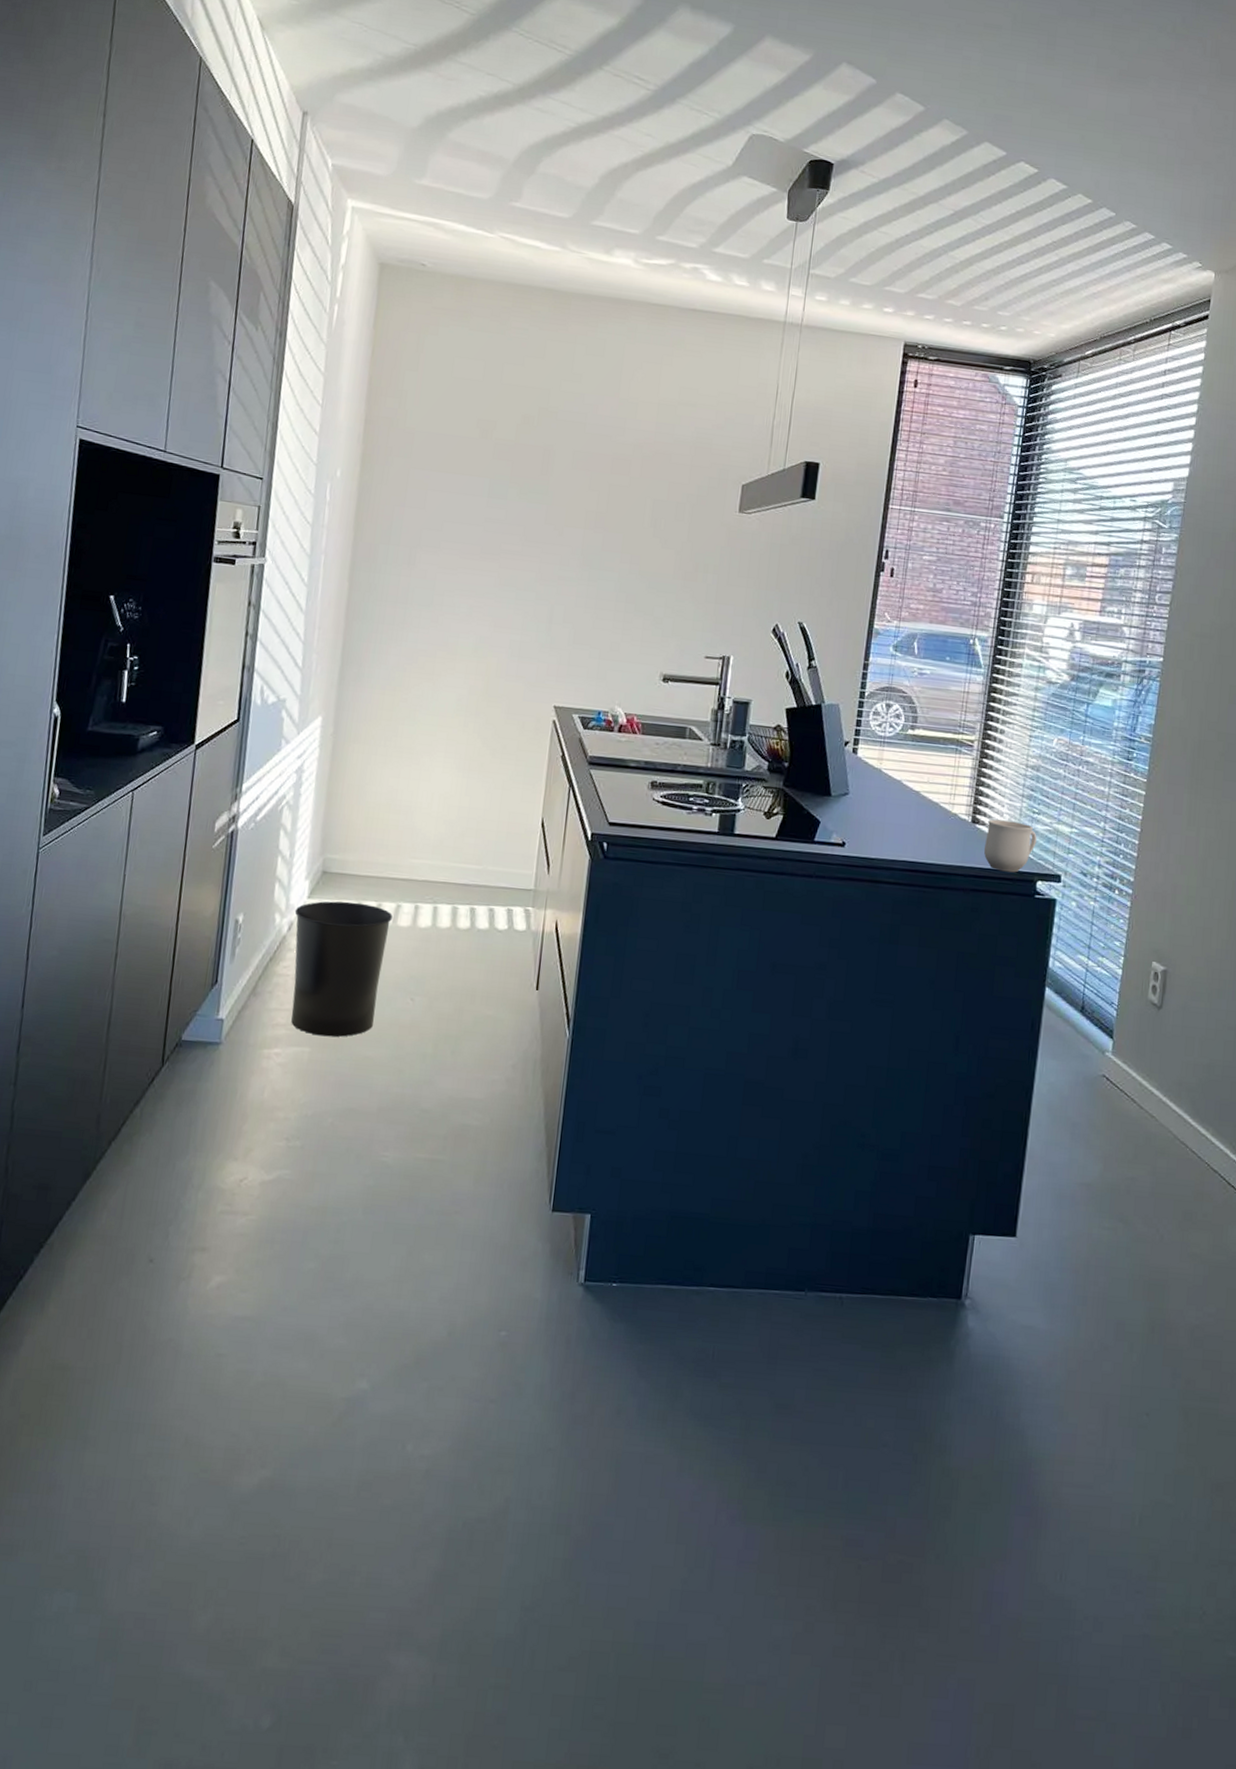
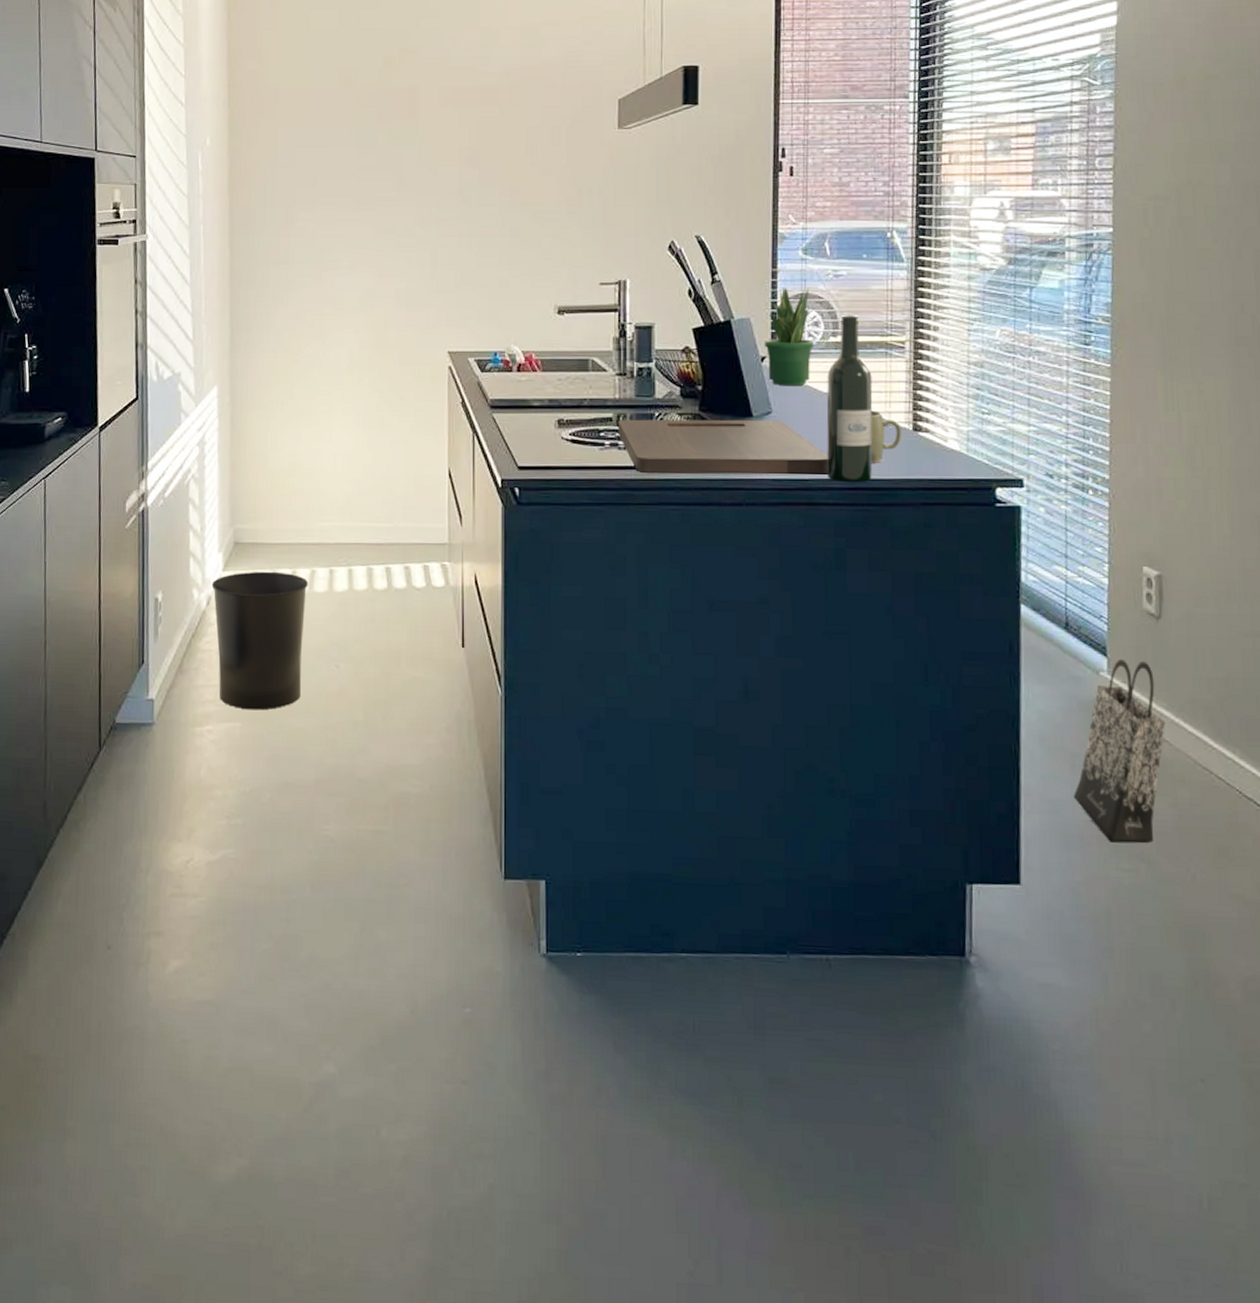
cutting board: none [706,787,895,856] -> present [617,419,829,475]
planter: none [849,679,896,772] -> present [765,287,814,385]
wine bottle: none [892,711,942,866] -> present [826,315,873,483]
mug: none [931,800,962,849] -> present [870,410,902,463]
mug: present [983,819,1037,873] -> none [930,425,990,481]
shopping bag: none [1069,1041,1154,1206] -> present [1073,658,1165,843]

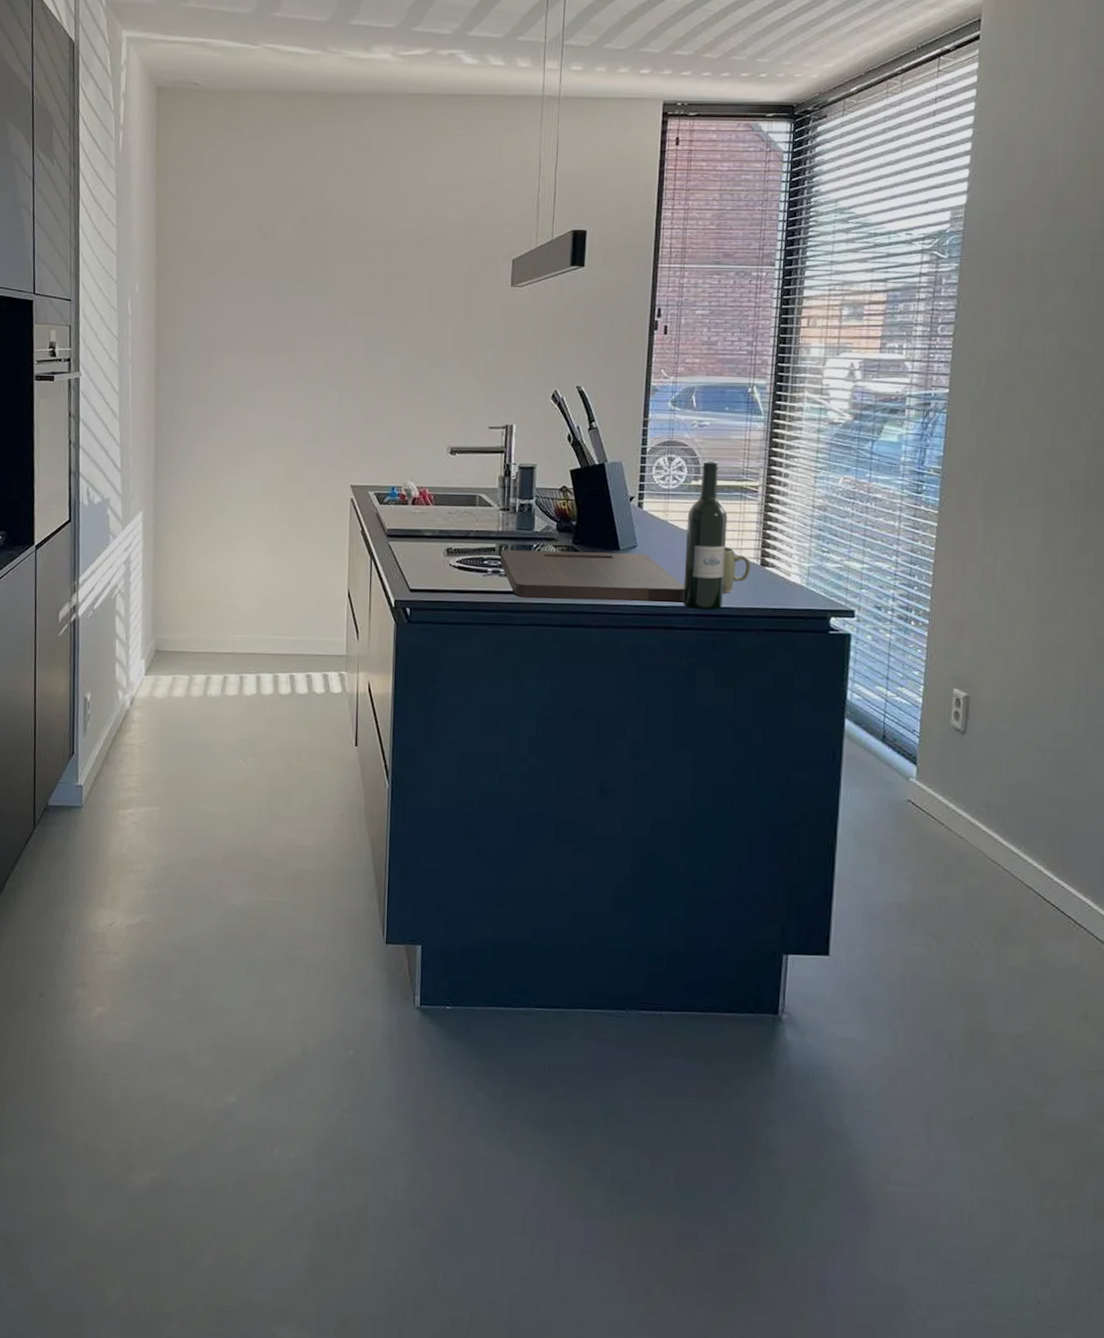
waste bin: present [211,571,308,710] -> none [134,676,221,797]
planter: present [765,287,814,385] -> none [634,435,677,523]
shopping bag: present [1073,658,1165,843] -> none [879,767,962,923]

